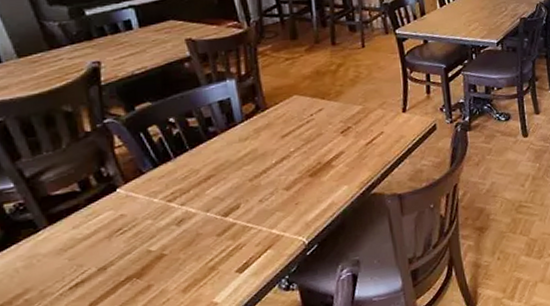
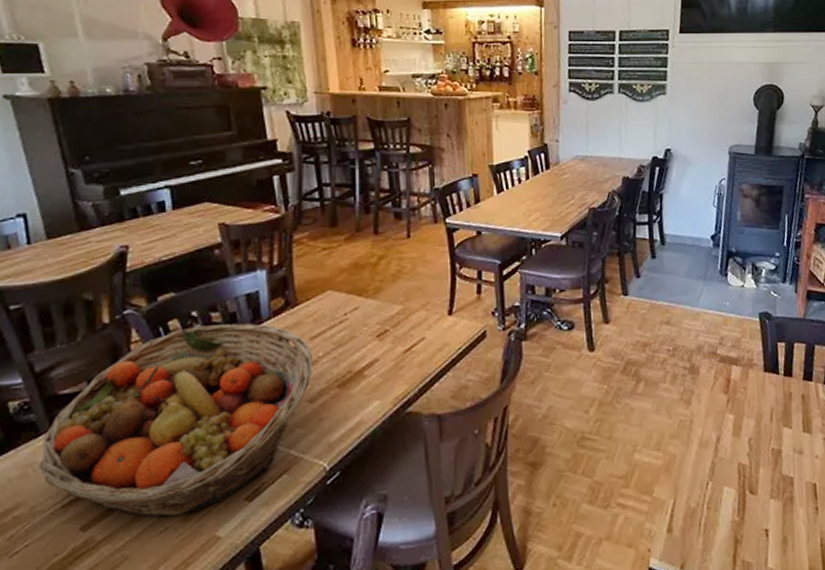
fruit basket: none [42,126,287,292] -> present [39,323,313,518]

